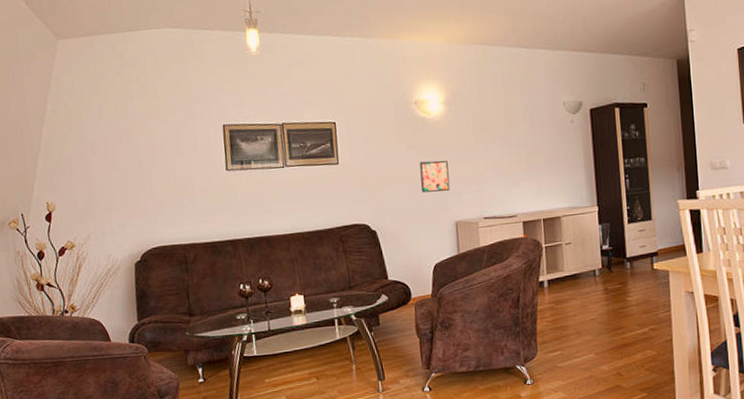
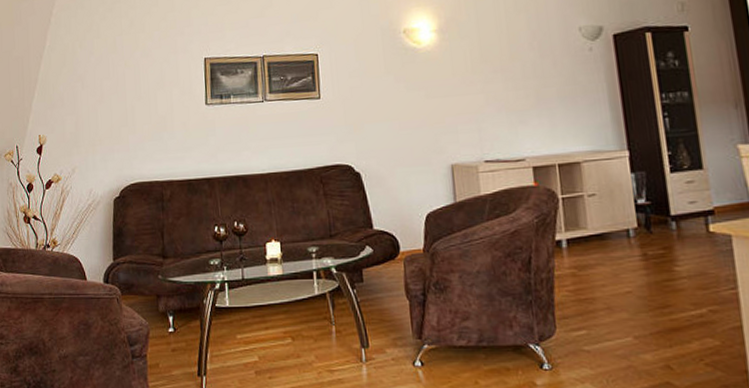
wall art: present [419,160,450,193] -> none [409,95,445,131]

